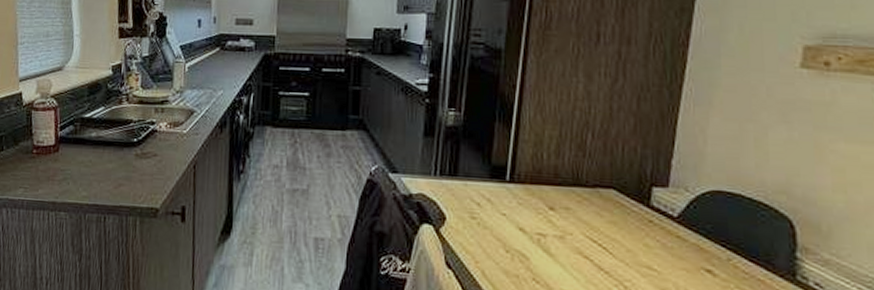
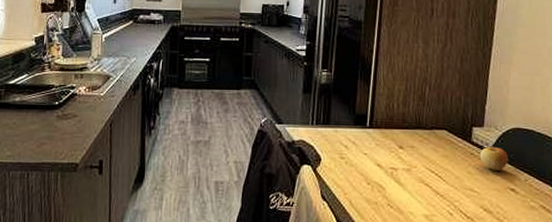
apple: none [661,212,705,245] -> present [479,146,509,170]

